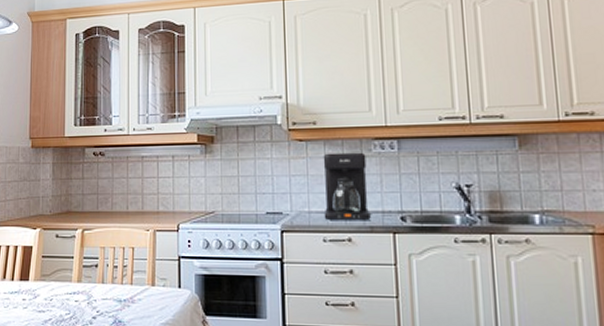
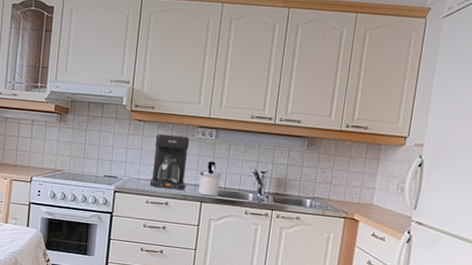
soap dispenser: none [385,179,415,224] -> present [198,161,222,197]

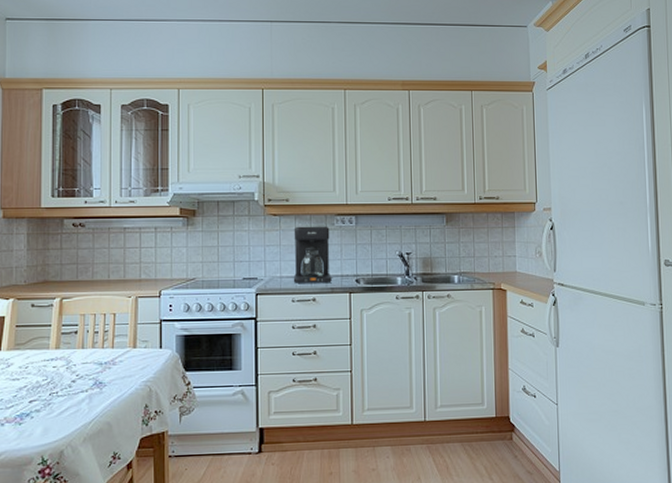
soap dispenser: present [198,161,222,197] -> none [344,248,367,286]

